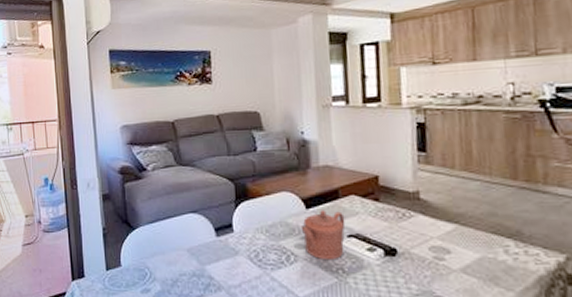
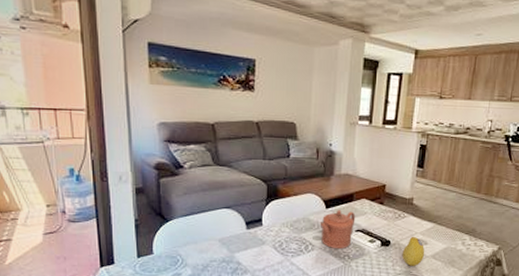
fruit: none [416,242,450,285] -> present [402,236,425,267]

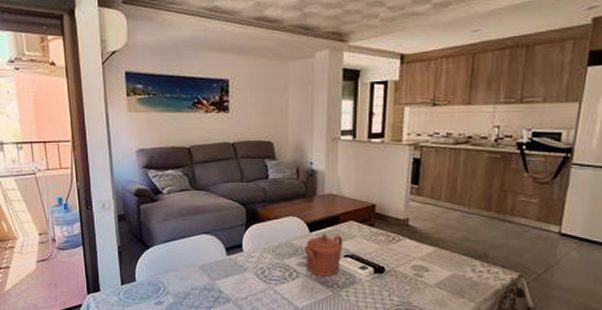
fruit: present [402,236,425,267] -> none [399,262,427,297]

